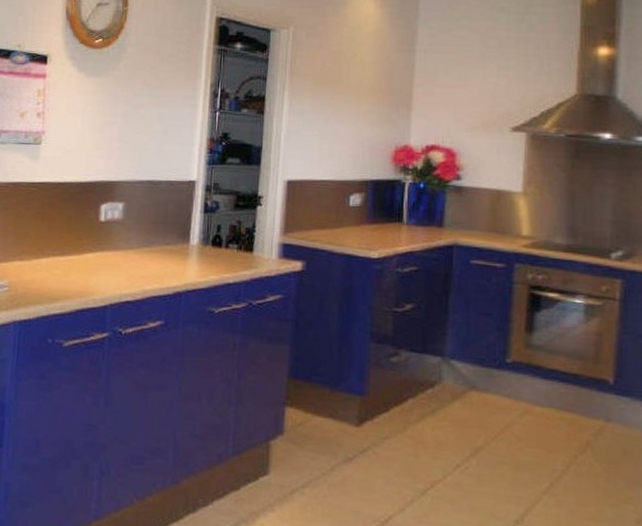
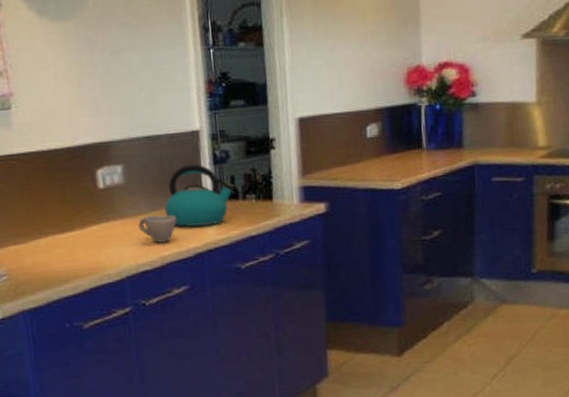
cup: none [128,251,163,278] -> present [138,214,177,243]
kettle: none [153,210,220,268] -> present [164,164,235,227]

